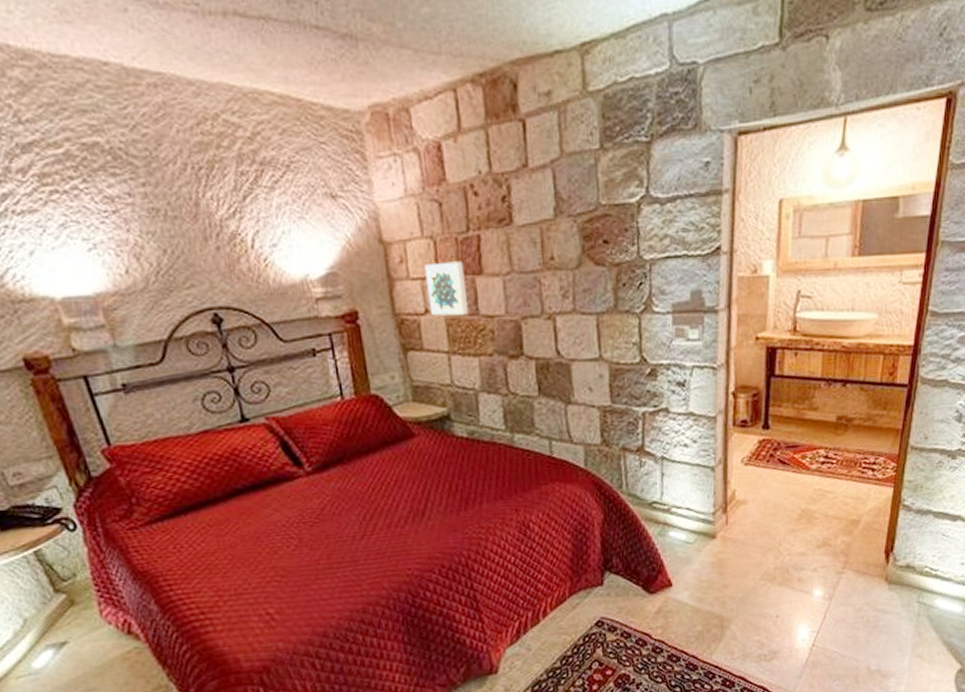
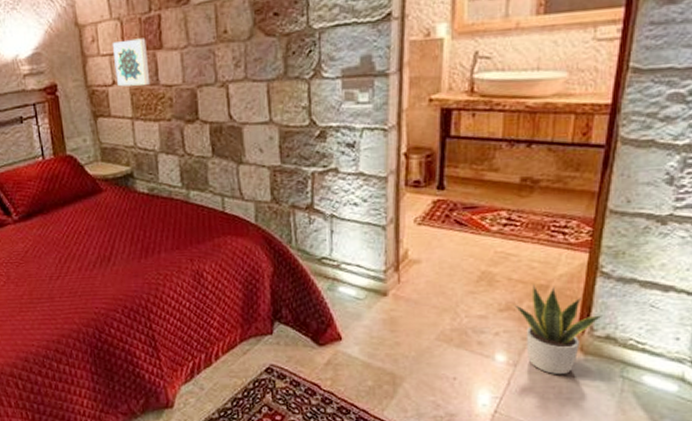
potted plant: none [830,519,905,605] -> present [514,283,604,374]

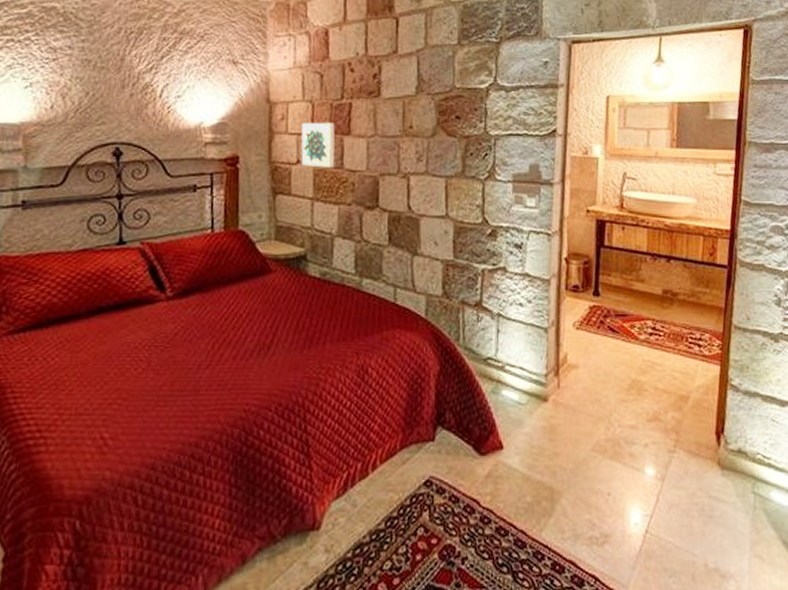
potted plant: present [514,283,604,374] -> none [660,394,735,489]

